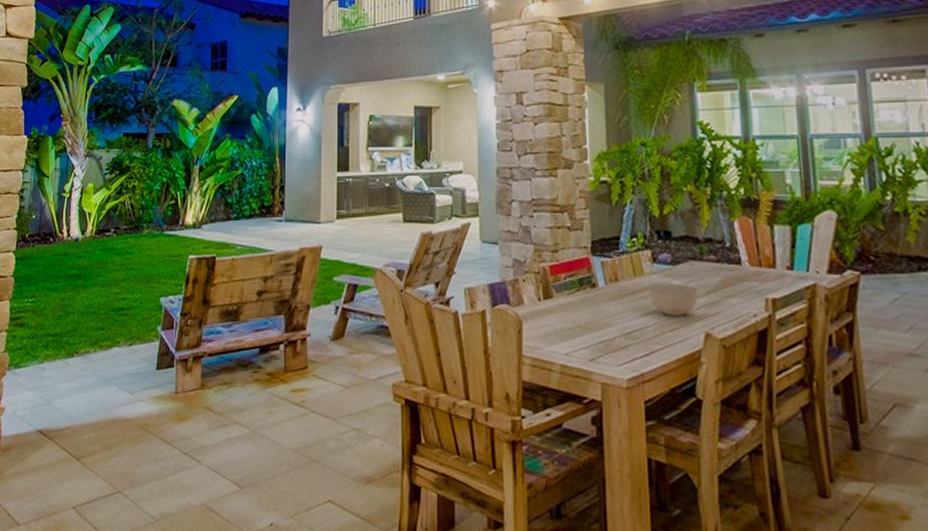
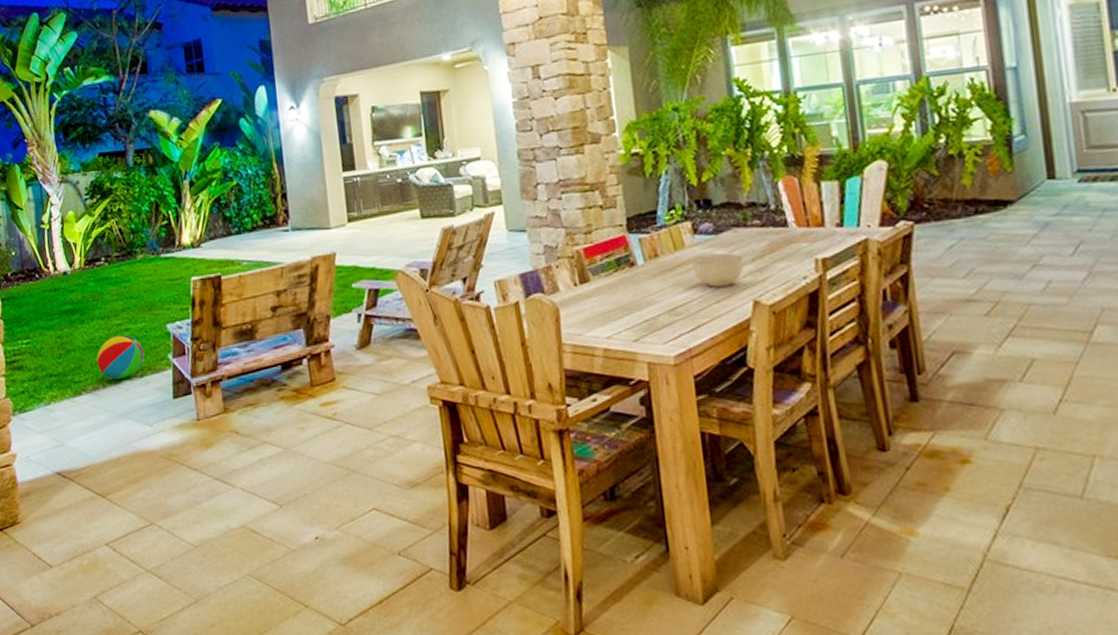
beach ball: none [91,303,135,346] -> present [96,335,144,380]

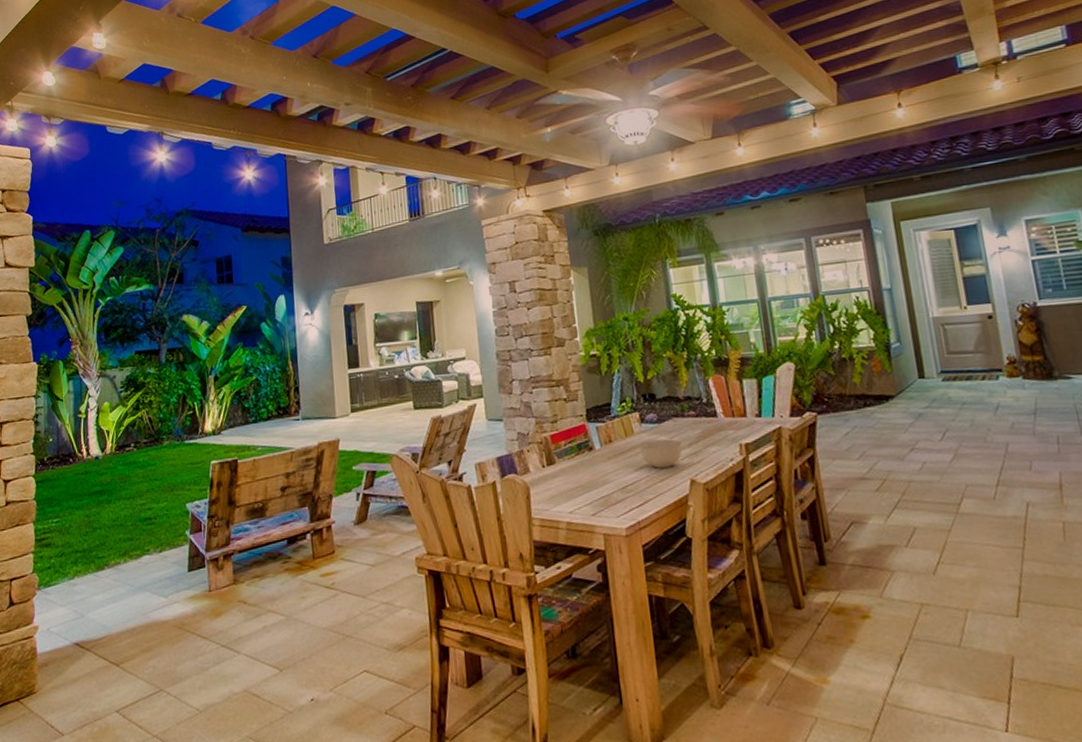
beach ball: present [96,335,144,380] -> none [120,513,164,555]

